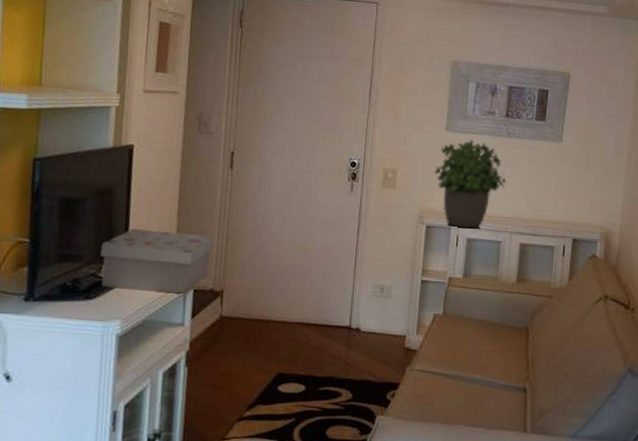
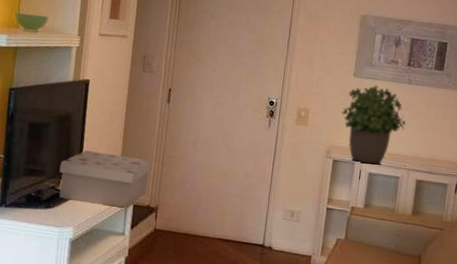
bowl: none [35,66,80,92] -> present [13,12,49,34]

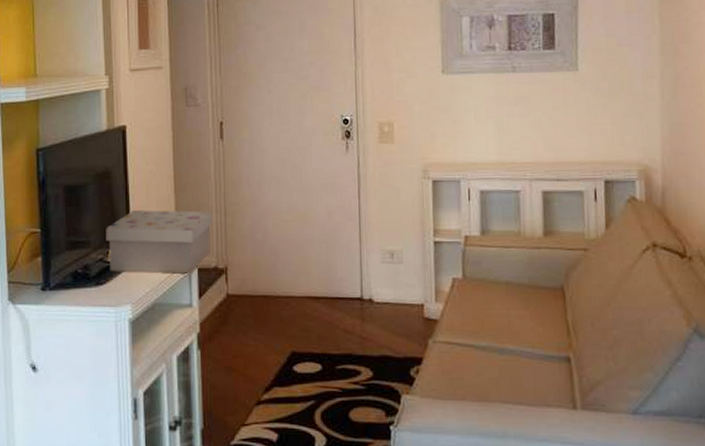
bowl: present [13,12,49,34] -> none [29,58,70,81]
potted plant: present [342,85,406,165] -> none [434,80,518,181]

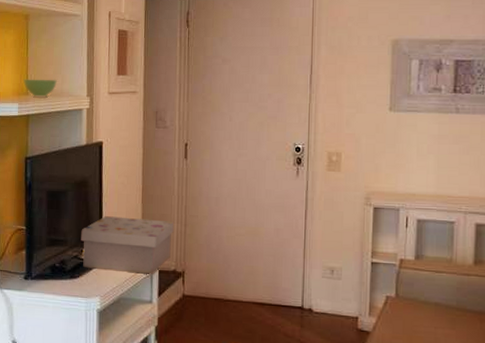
bowl: none [29,58,70,81] -> present [22,79,57,99]

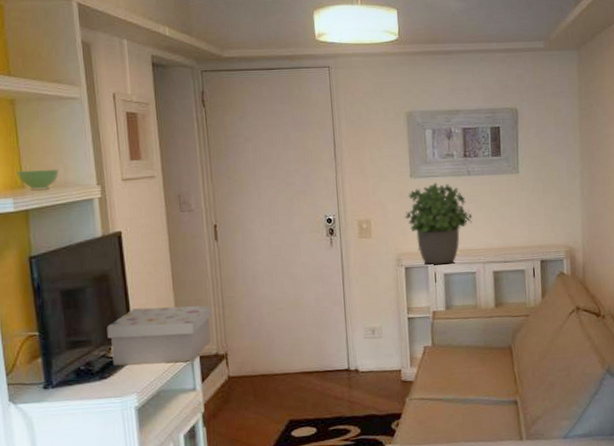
potted plant: none [379,118,457,210] -> present [405,182,473,266]

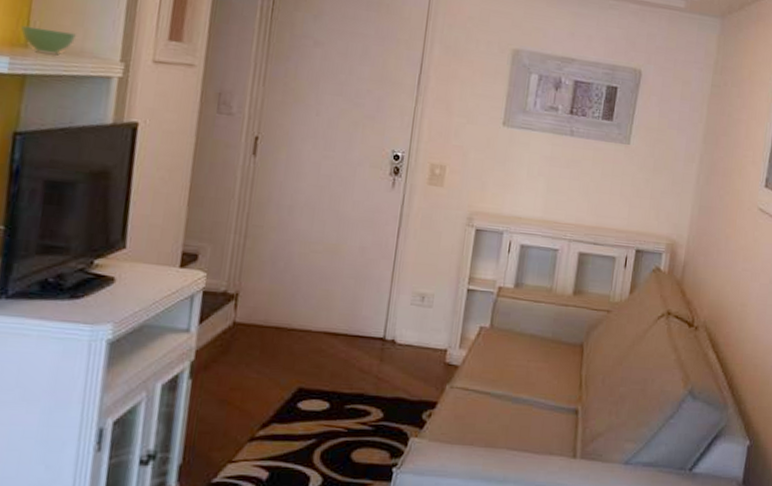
decorative box: present [107,305,211,366] -> none [91,219,230,296]
potted plant: present [405,182,473,266] -> none [487,136,567,235]

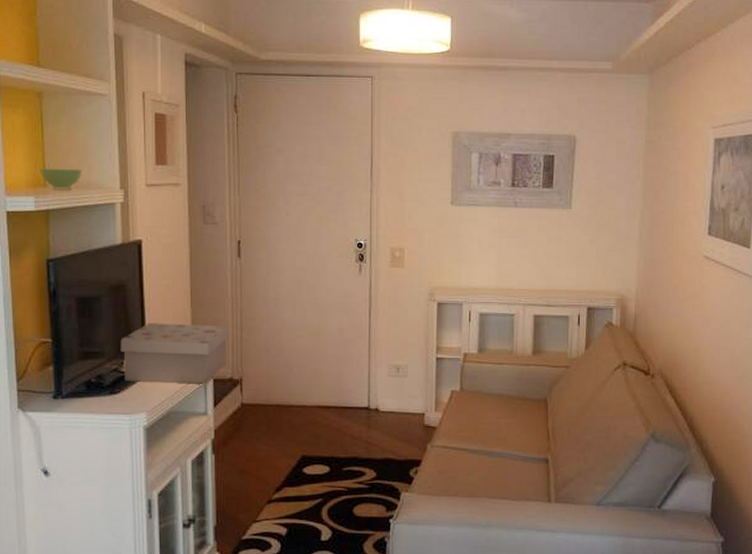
decorative box: none [91,219,230,296] -> present [120,323,228,384]

